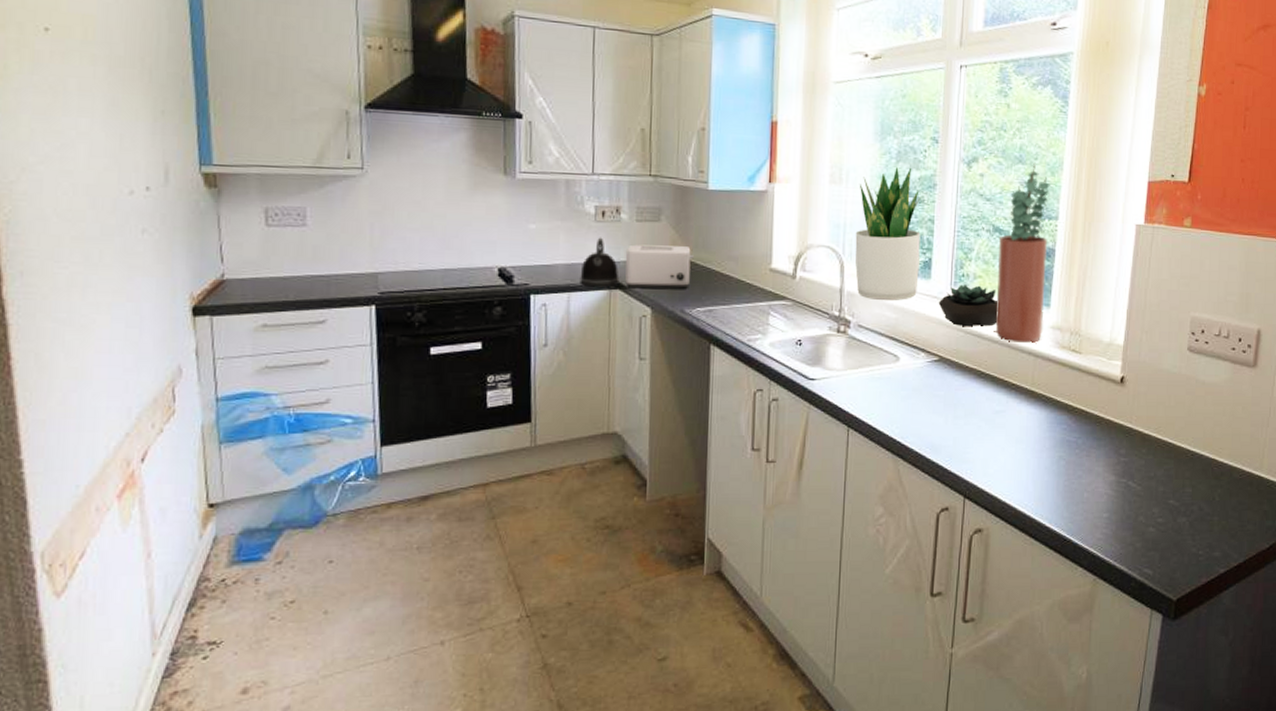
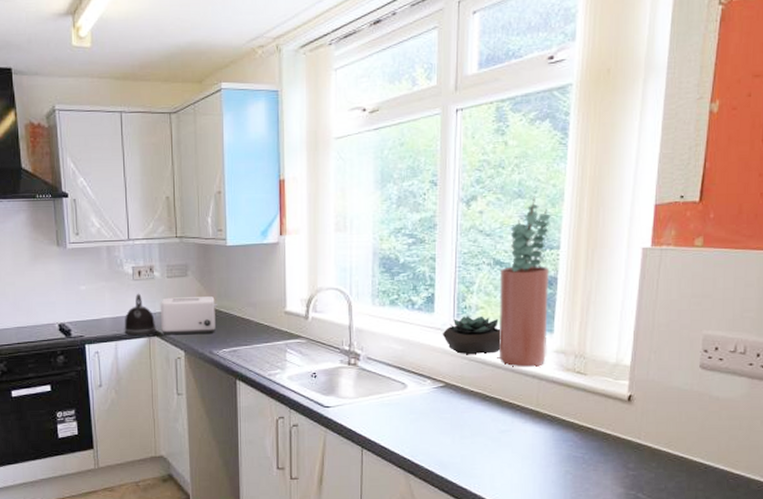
planter: present [855,167,921,302] -> none [361,211,423,335]

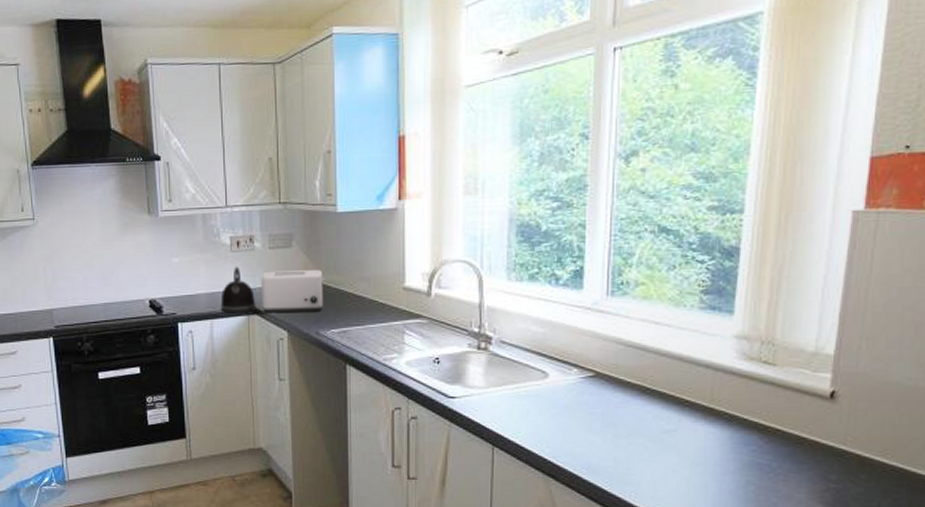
succulent plant: present [442,316,501,355] -> none [592,293,667,340]
vase: present [499,195,551,368] -> none [664,149,733,356]

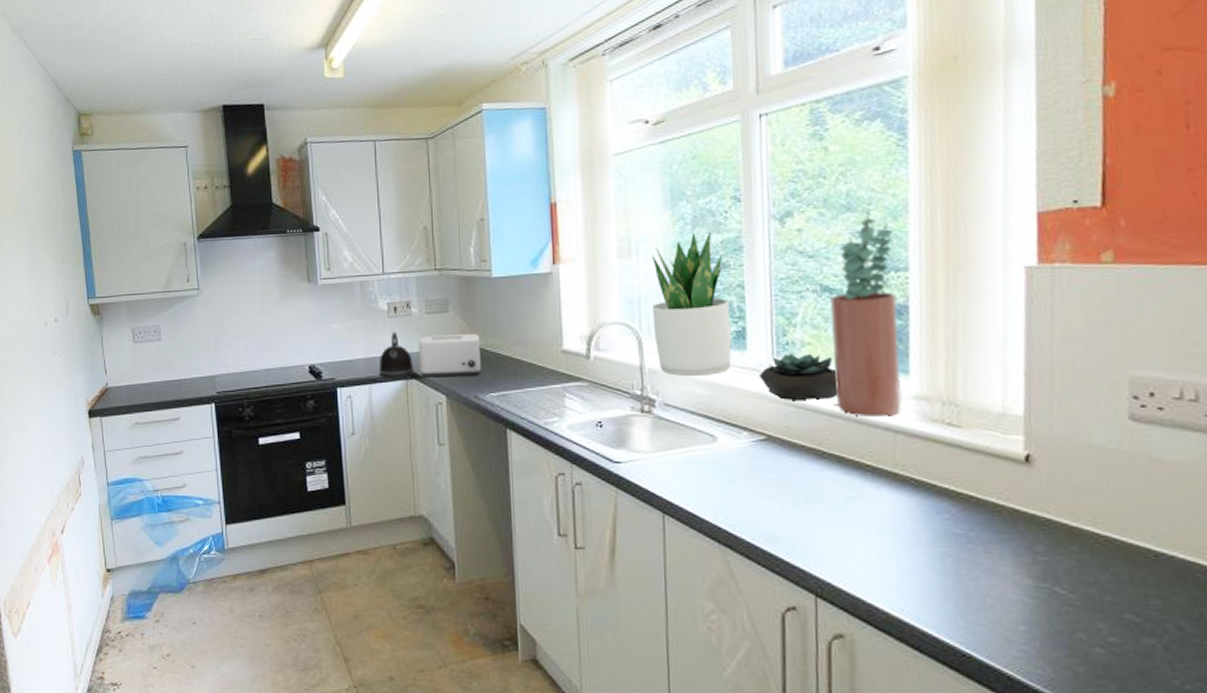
planter: none [494,170,570,315] -> present [652,232,732,377]
succulent plant: none [592,293,667,340] -> present [758,353,838,402]
vase: none [664,149,733,356] -> present [830,208,902,418]

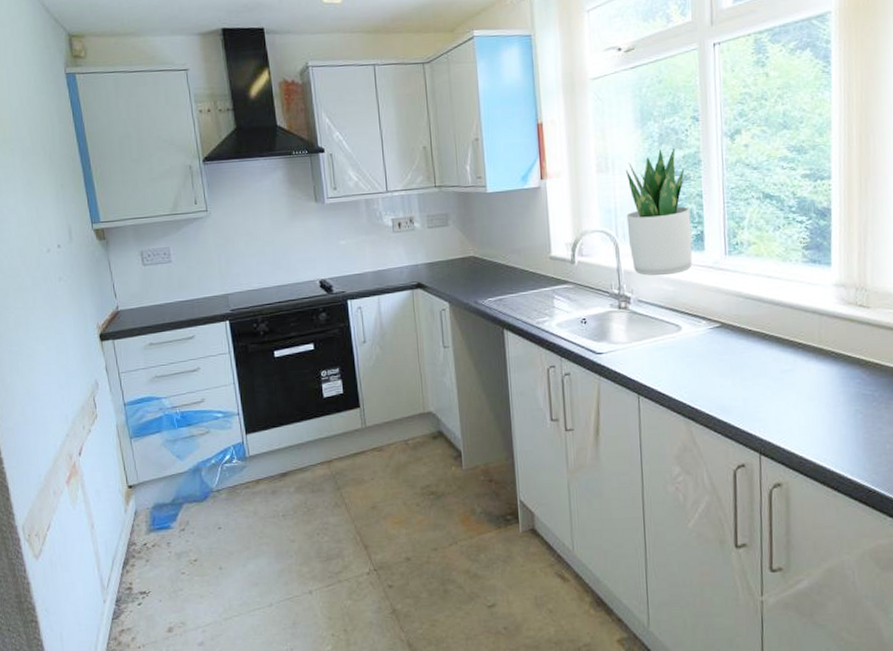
kettle: present [379,331,415,377] -> none [386,245,419,288]
toaster: present [418,334,483,378] -> none [421,245,481,287]
succulent plant: present [758,353,838,402] -> none [714,251,777,293]
vase: present [830,208,902,418] -> none [771,126,825,304]

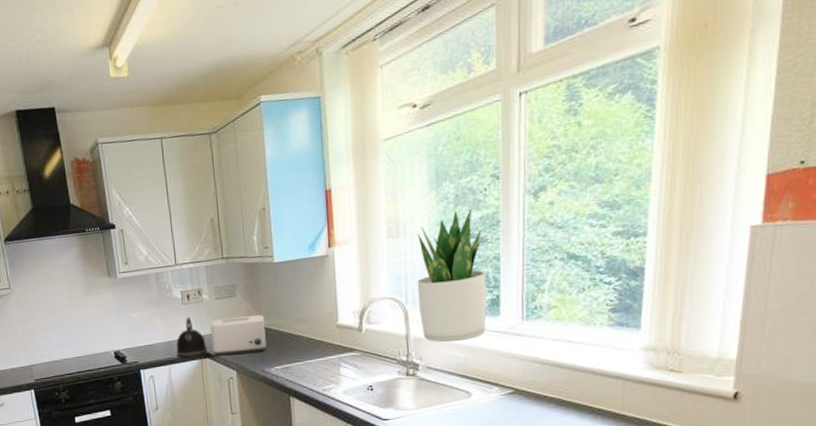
kettle: none [386,245,419,288] -> present [176,317,208,358]
toaster: none [421,245,481,287] -> present [210,315,267,356]

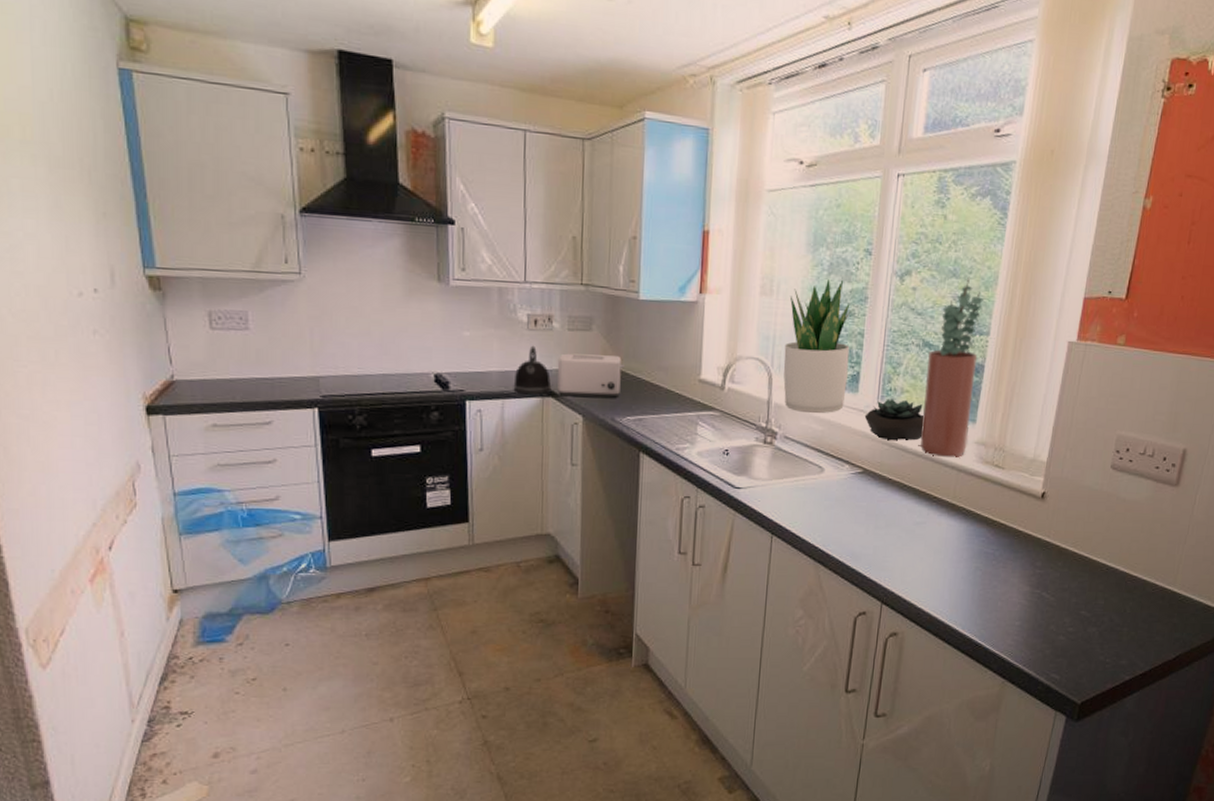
succulent plant: none [509,315,578,359] -> present [864,398,924,441]
vase: none [576,179,635,369] -> present [920,276,984,458]

